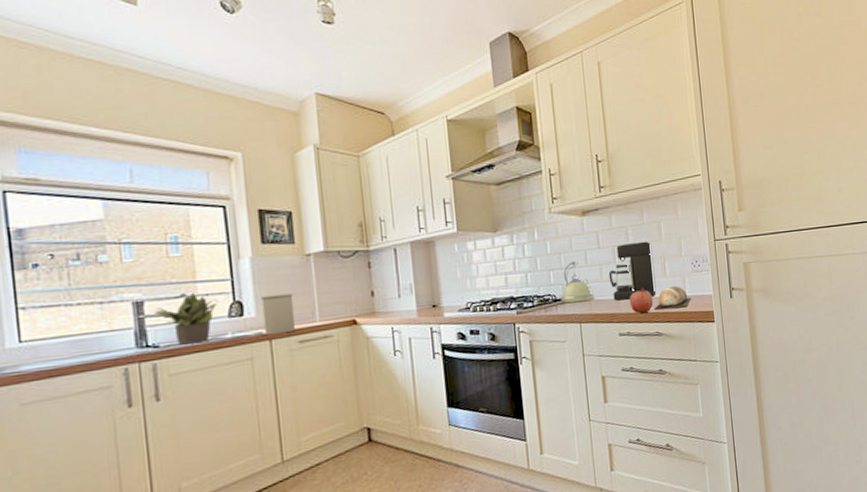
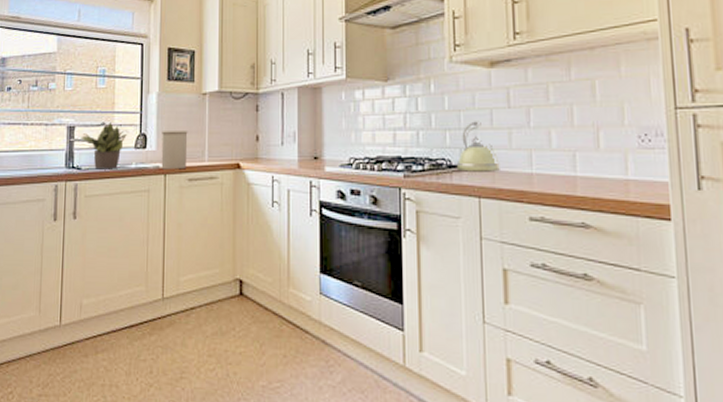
coffee maker: present [608,242,657,301] -> none [519,104,585,176]
fruit: present [629,287,654,313] -> none [545,162,580,194]
bread loaf: present [654,285,692,310] -> none [580,164,637,193]

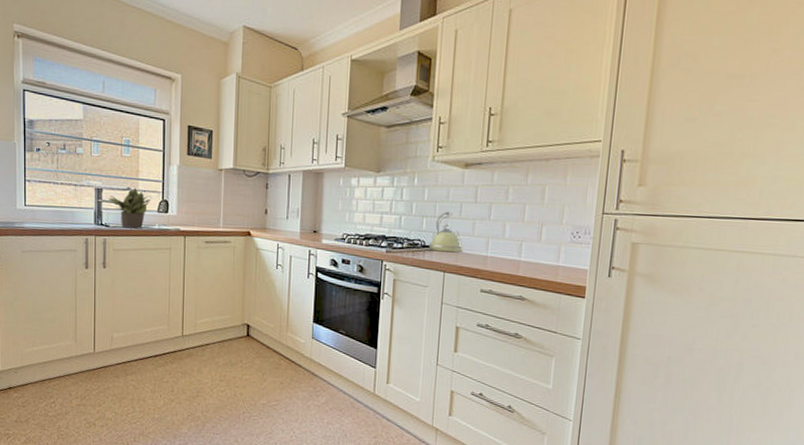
canister: present [161,131,188,170] -> none [181,199,205,233]

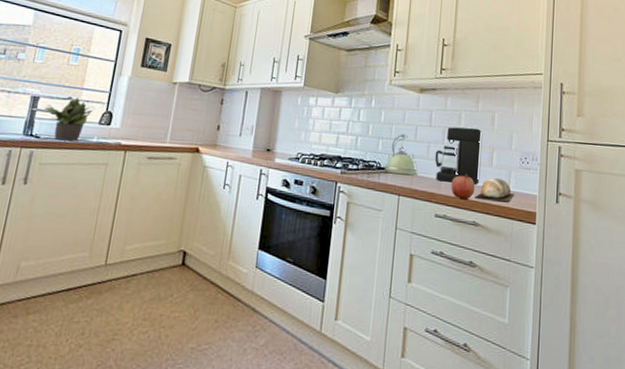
coffee maker: none [480,202,531,260] -> present [435,127,482,185]
fruit: none [497,249,523,274] -> present [450,173,476,199]
bread loaf: none [522,252,565,276] -> present [475,177,515,201]

